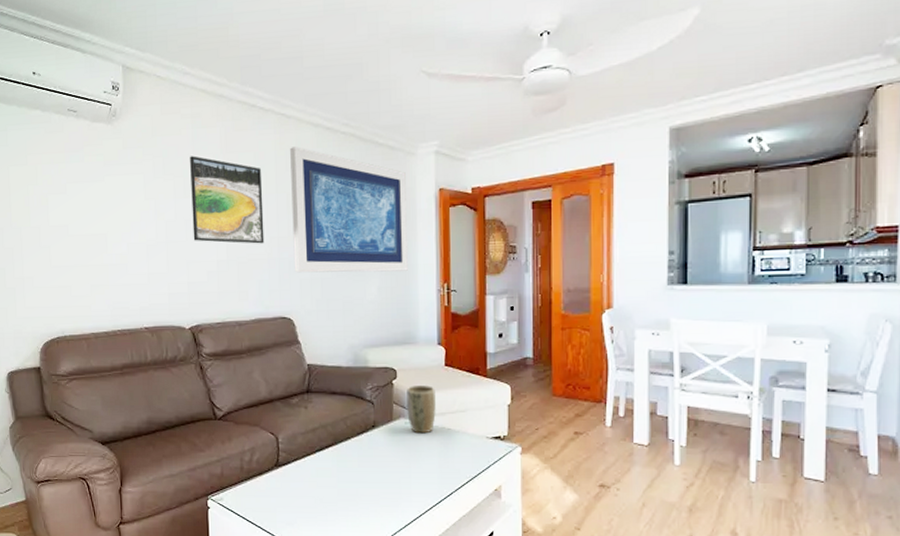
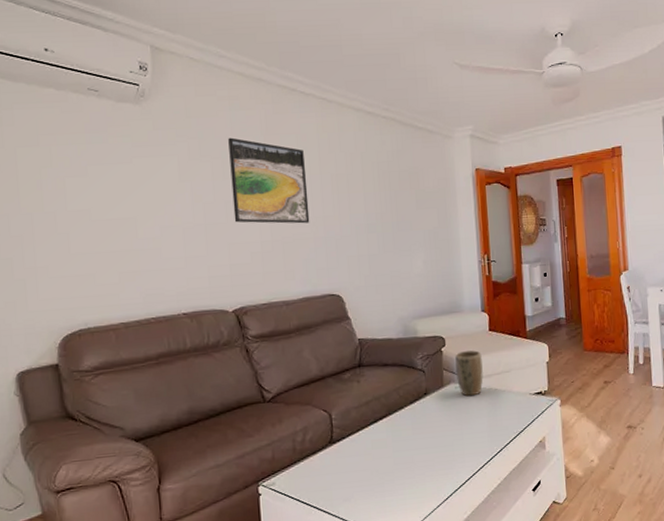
wall art: present [290,147,408,273] -> none [332,129,451,251]

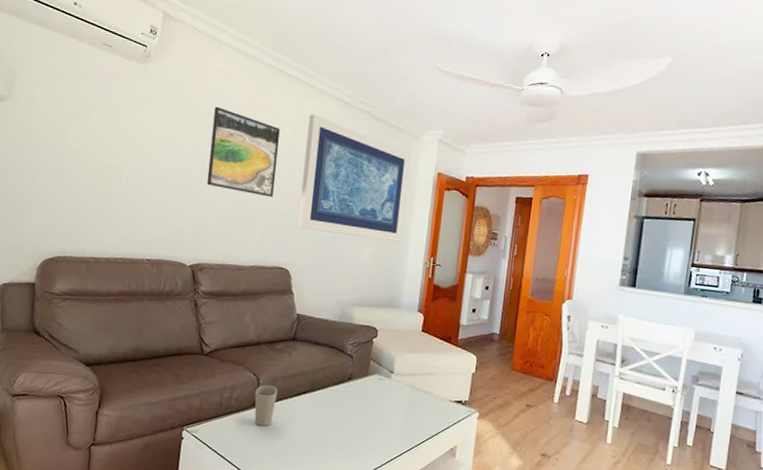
cup: none [329,417,354,463] -> present [254,384,277,426]
wall art: none [332,129,451,251] -> present [297,114,410,242]
plant pot: present [455,350,483,396] -> none [382,345,410,391]

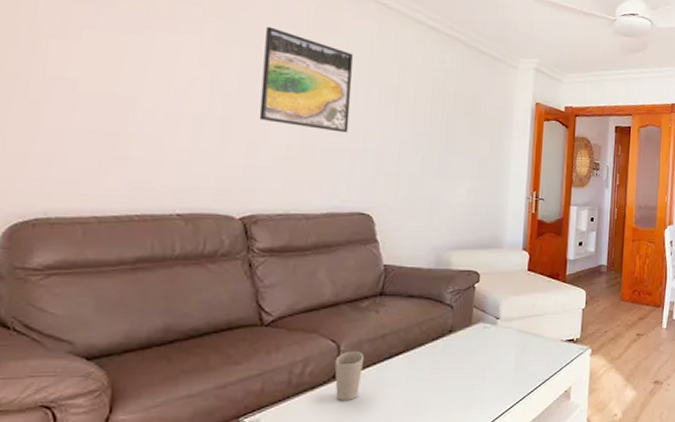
wall art: present [297,114,410,242] -> none [379,38,506,176]

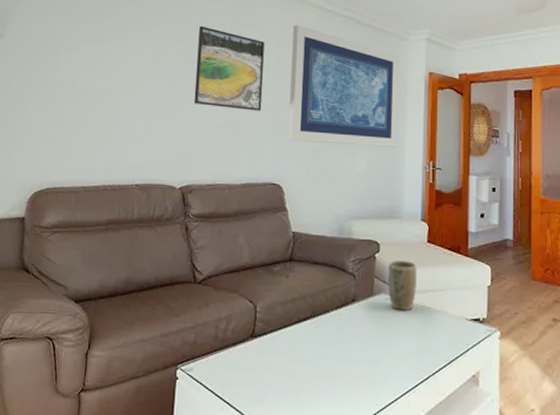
cup: present [334,350,364,401] -> none [252,312,276,360]
wall art: none [379,38,506,176] -> present [287,25,399,147]
plant pot: none [486,290,517,338] -> present [388,260,417,311]

